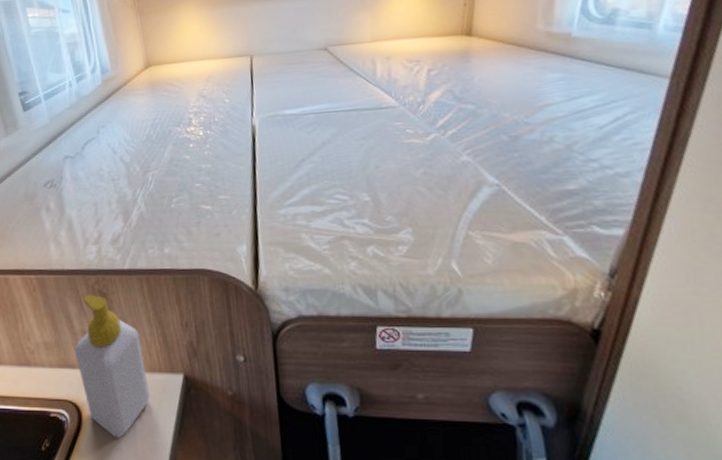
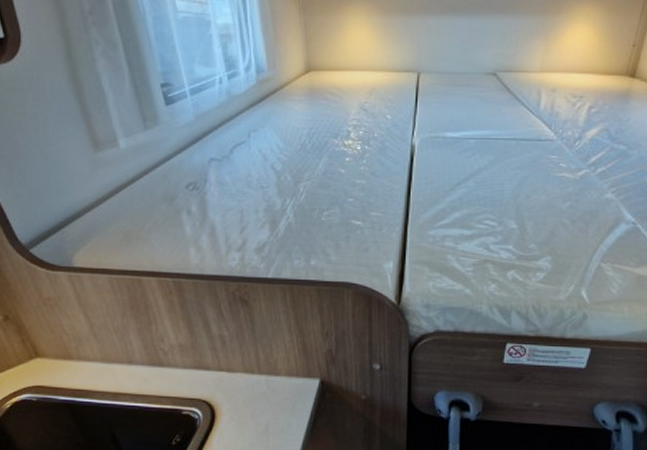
soap bottle: present [74,294,151,438] -> none [210,300,286,435]

